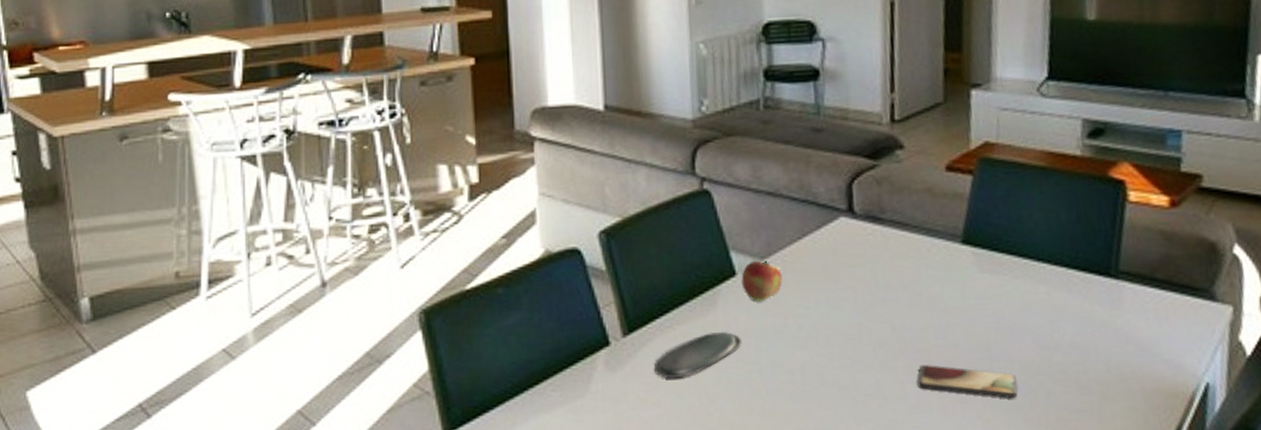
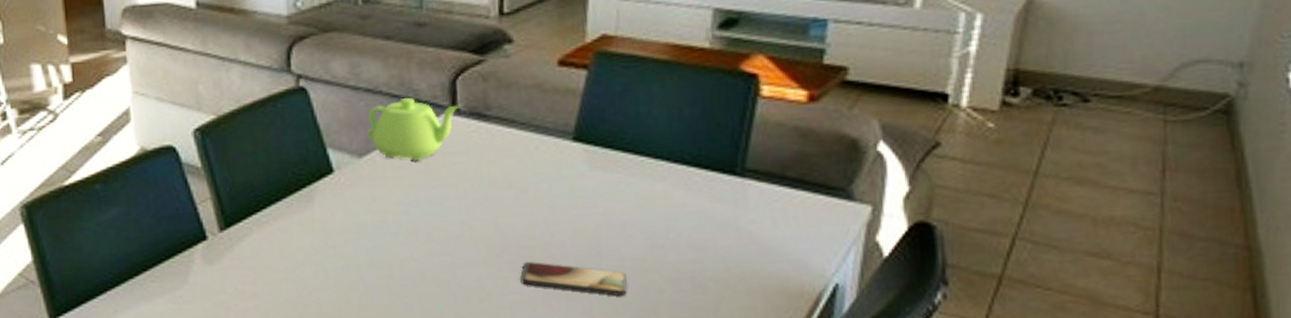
oval tray: present [653,331,742,379] -> none [251,227,339,272]
fruit: present [741,260,783,303] -> none [339,157,382,199]
teapot: none [768,200,857,264] -> present [366,97,461,161]

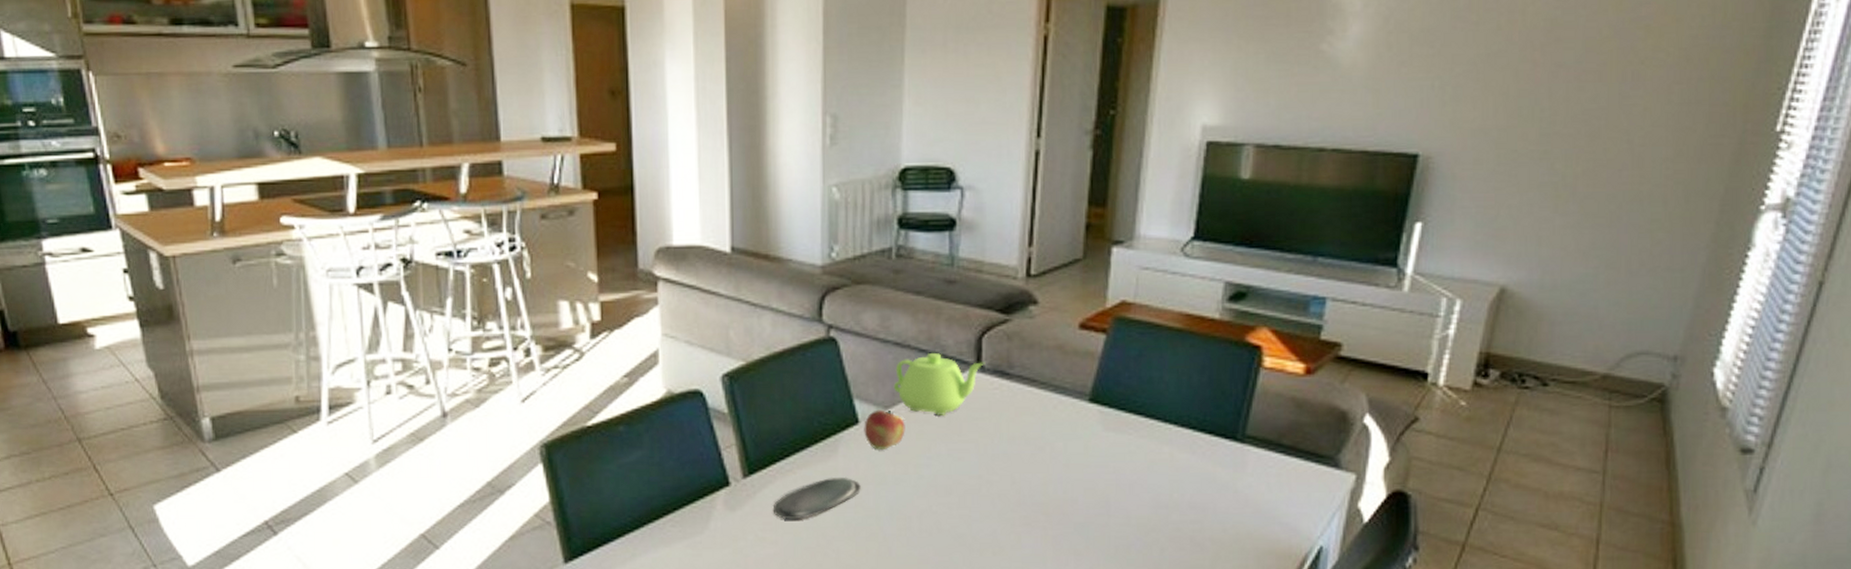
oval tray: none [251,227,339,272] -> present [772,477,861,520]
fruit: none [339,157,382,199] -> present [864,409,905,451]
smartphone: present [520,262,628,297] -> none [1033,518,1133,553]

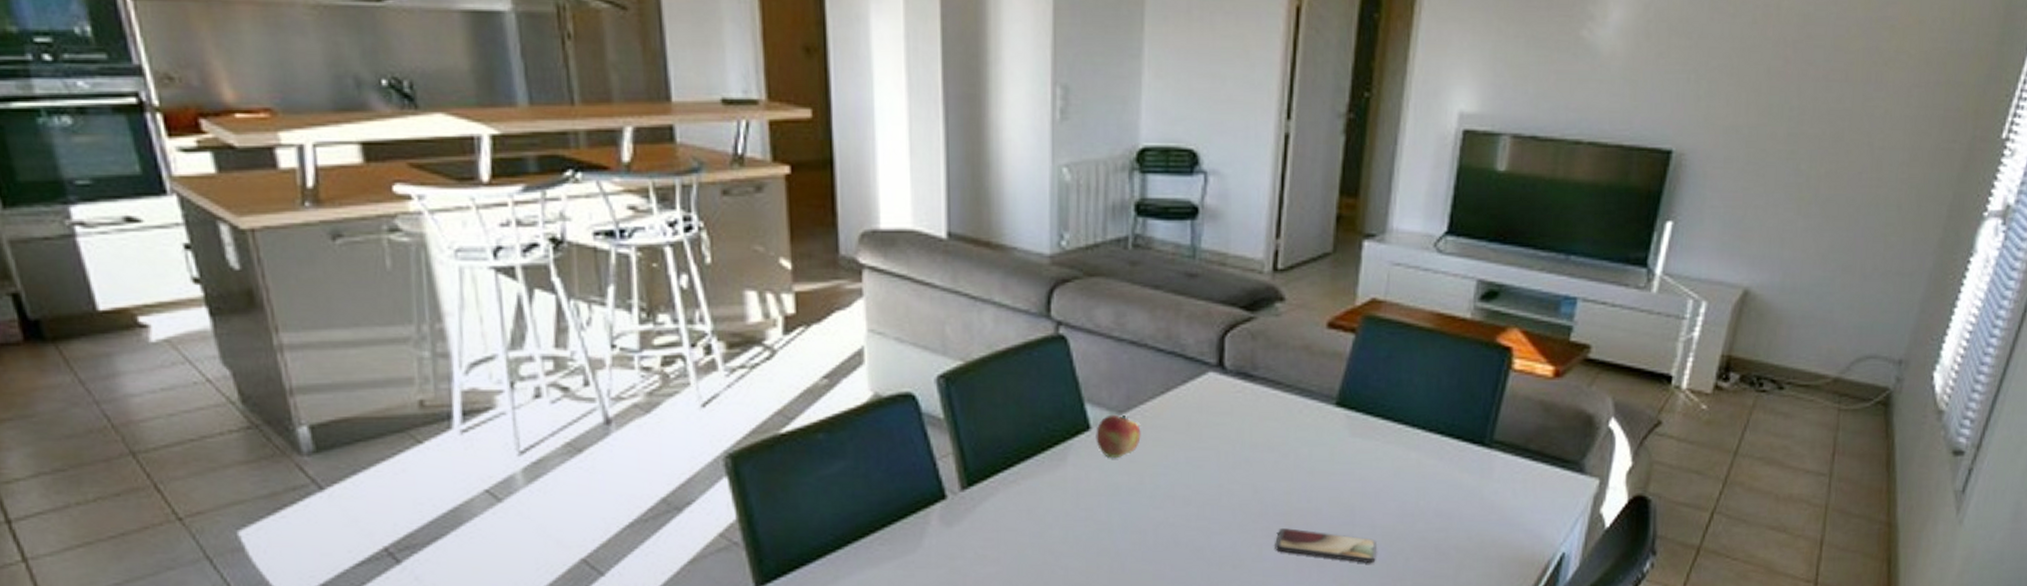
oval tray: present [772,477,861,520] -> none [994,487,1092,536]
teapot: present [893,352,985,415] -> none [1128,352,1228,421]
smartphone: none [1033,518,1133,553] -> present [1275,528,1377,564]

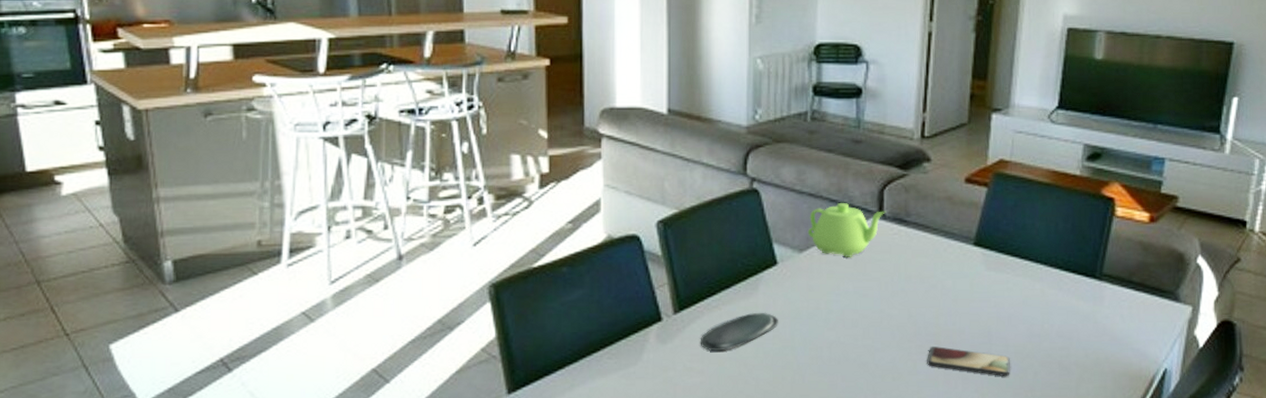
oval tray: none [994,487,1092,536] -> present [700,312,778,352]
fruit: present [1096,414,1141,459] -> none [781,252,818,289]
teapot: none [1128,352,1228,421] -> present [807,202,887,257]

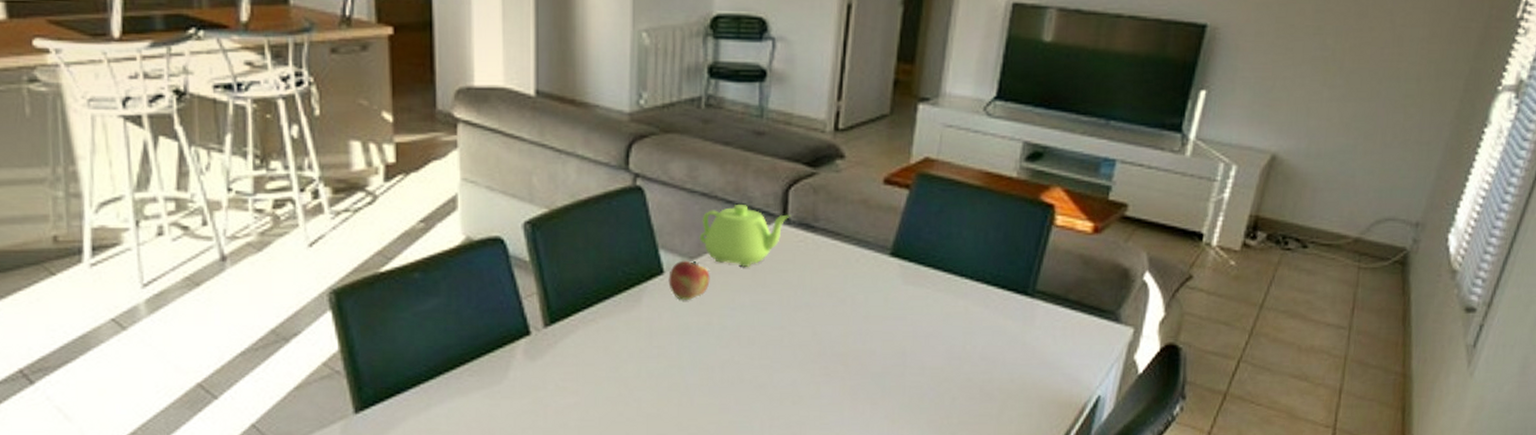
oval tray: present [700,312,778,352] -> none [574,327,664,370]
fruit: none [781,252,818,289] -> present [668,260,710,301]
smartphone: present [927,346,1011,377] -> none [832,368,926,402]

